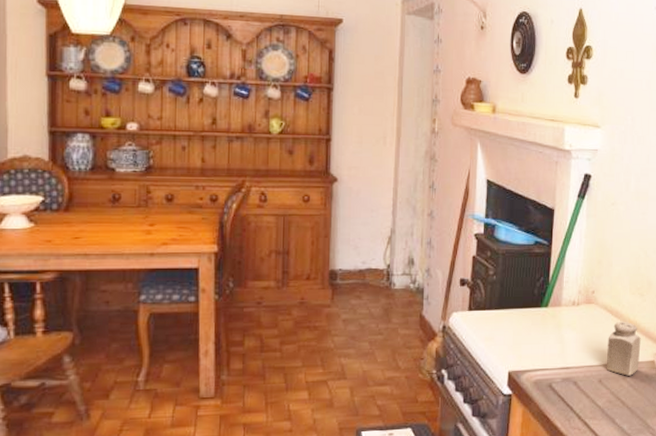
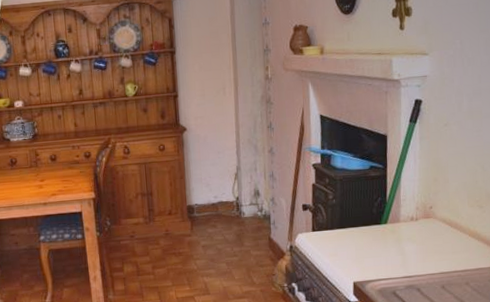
salt shaker: present [606,322,641,376] -> none [448,232,483,281]

